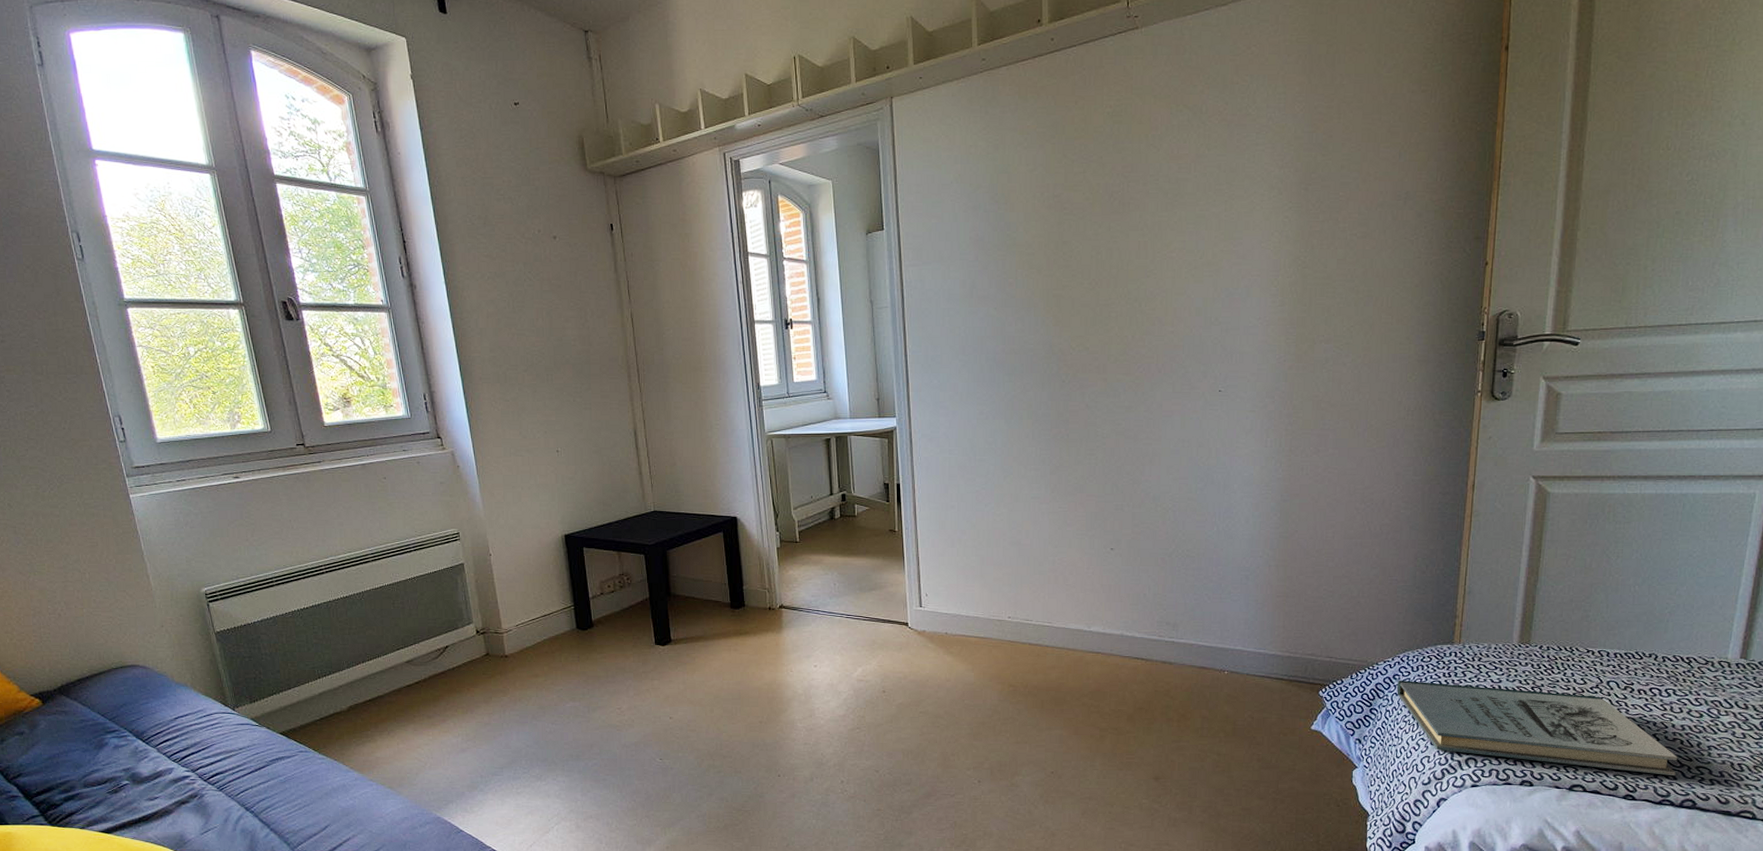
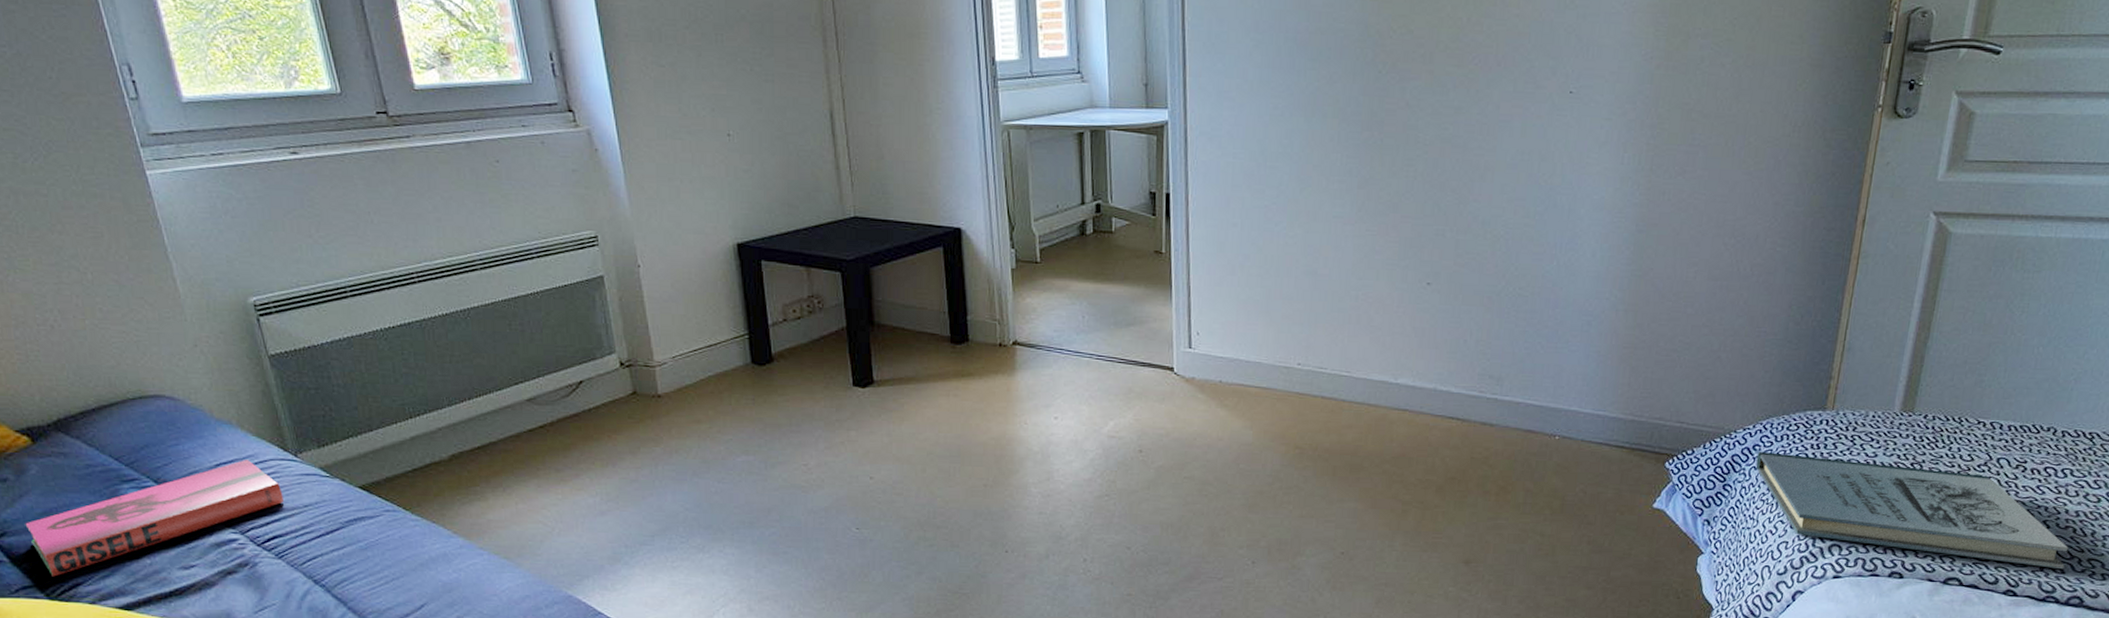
hardback book: none [35,714,224,808] -> present [25,460,283,577]

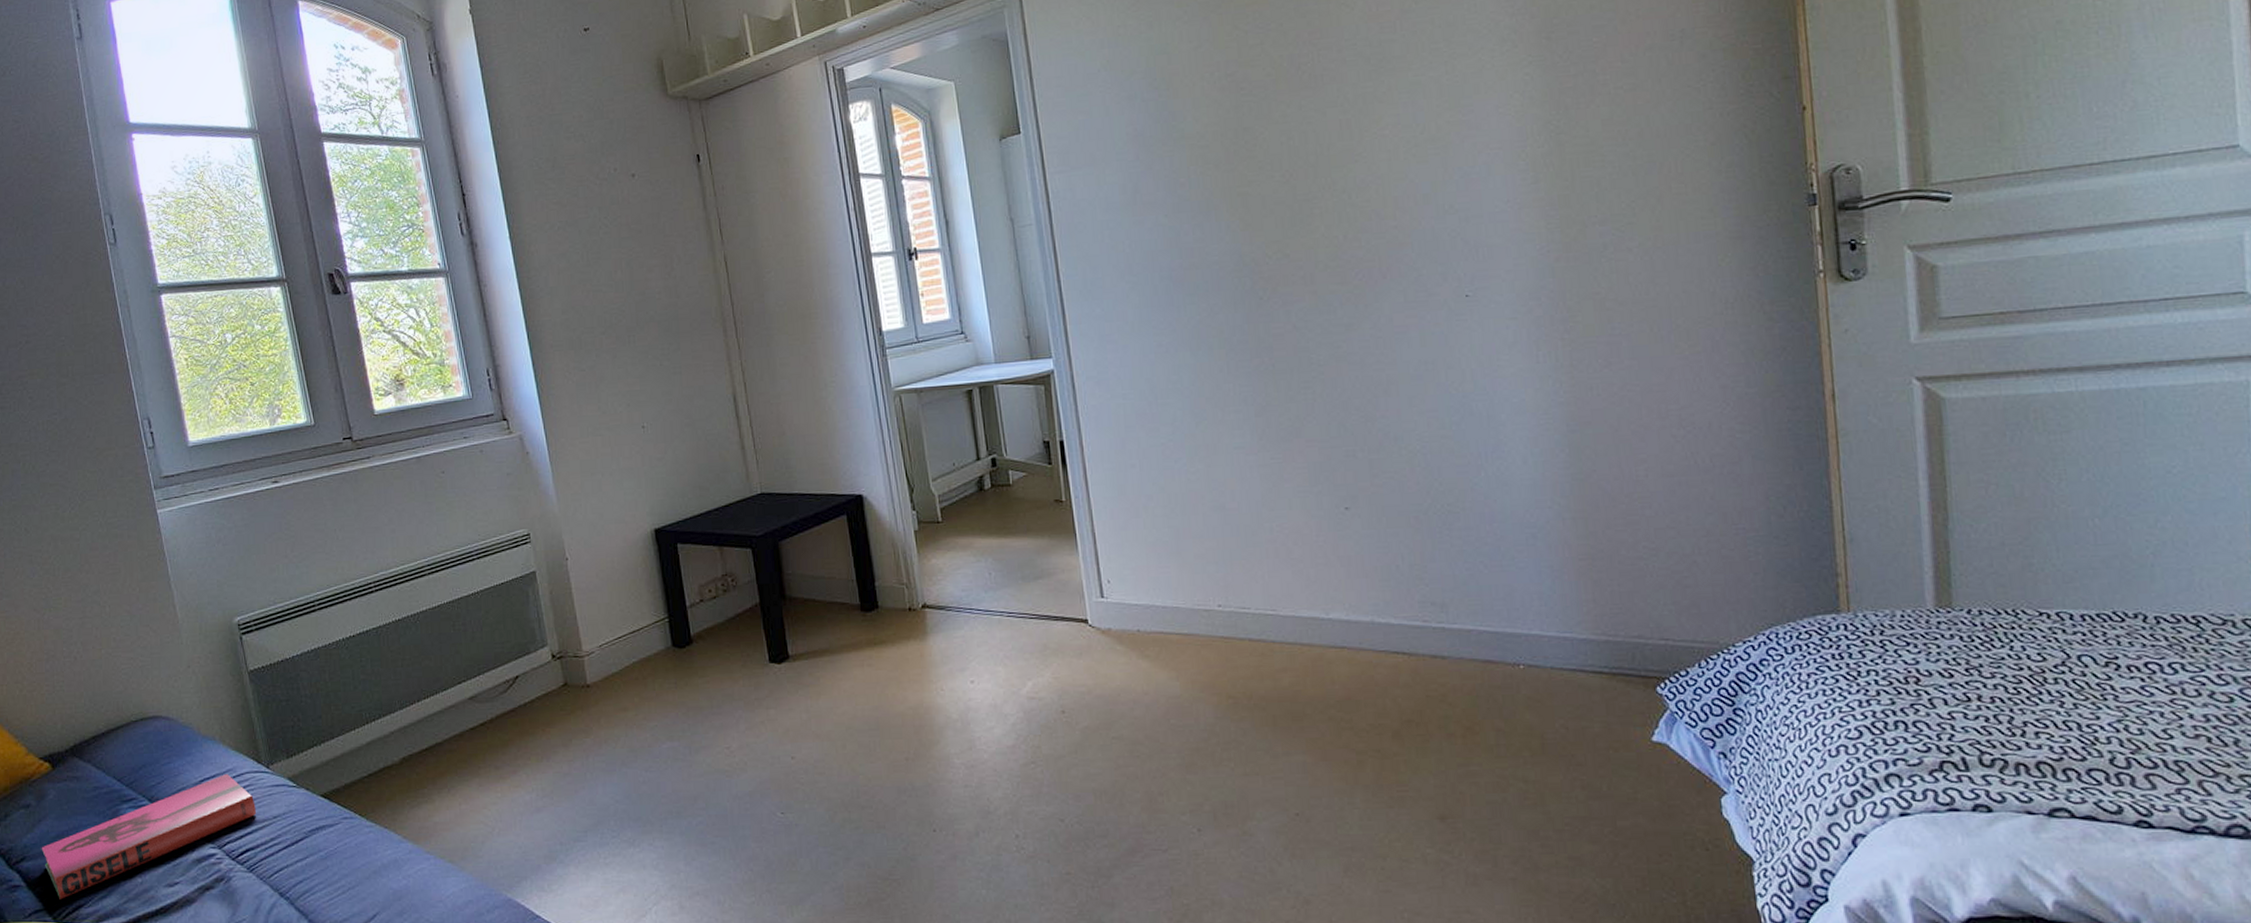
book: present [1755,451,2069,570] -> none [1766,666,2209,791]

